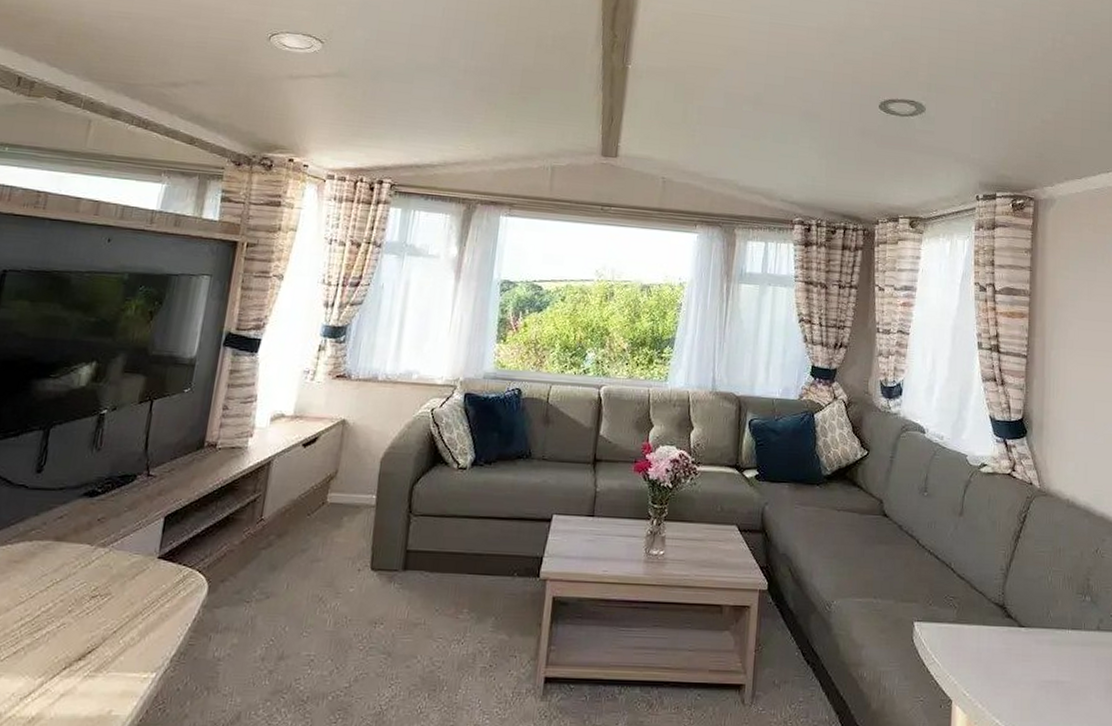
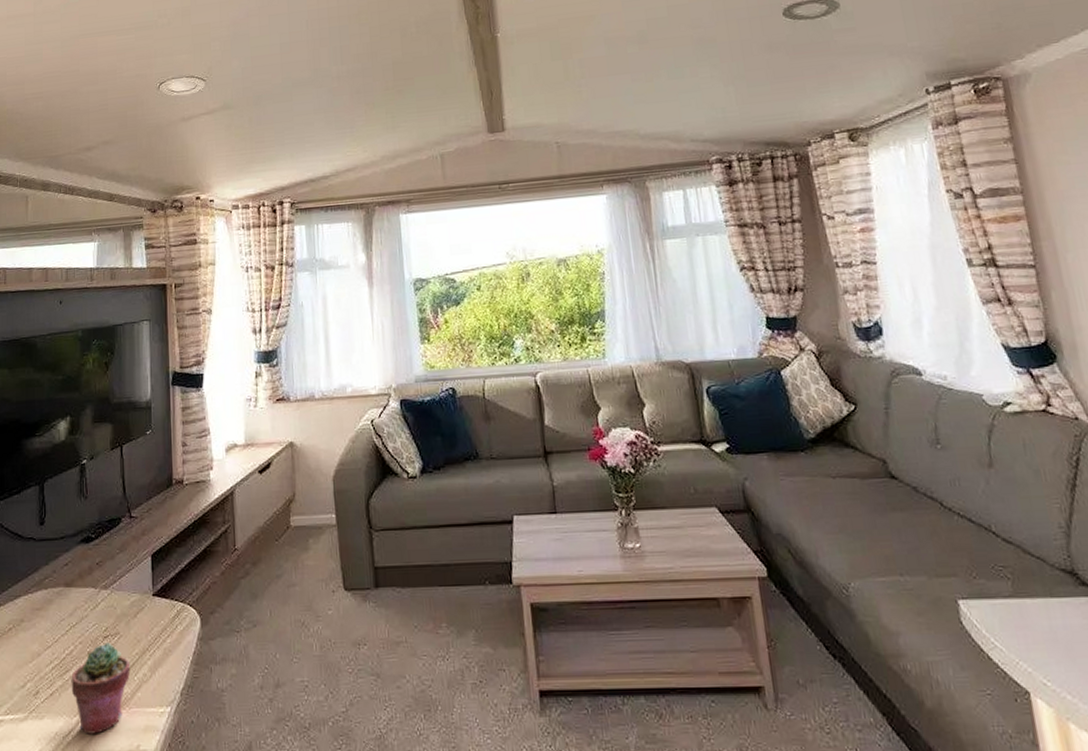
potted succulent: none [40,602,118,697] -> present [71,642,131,734]

